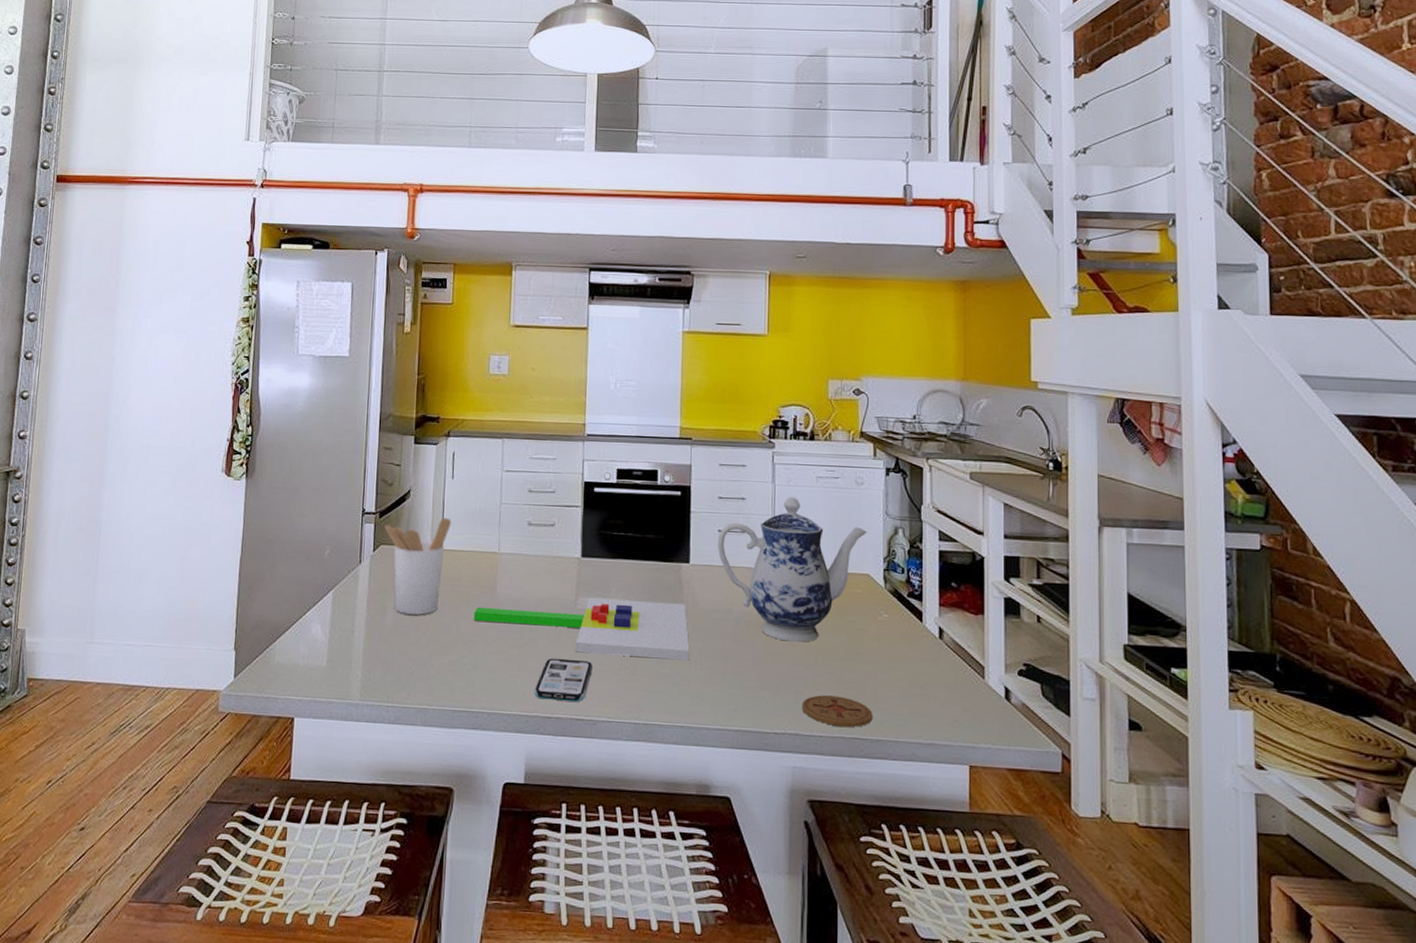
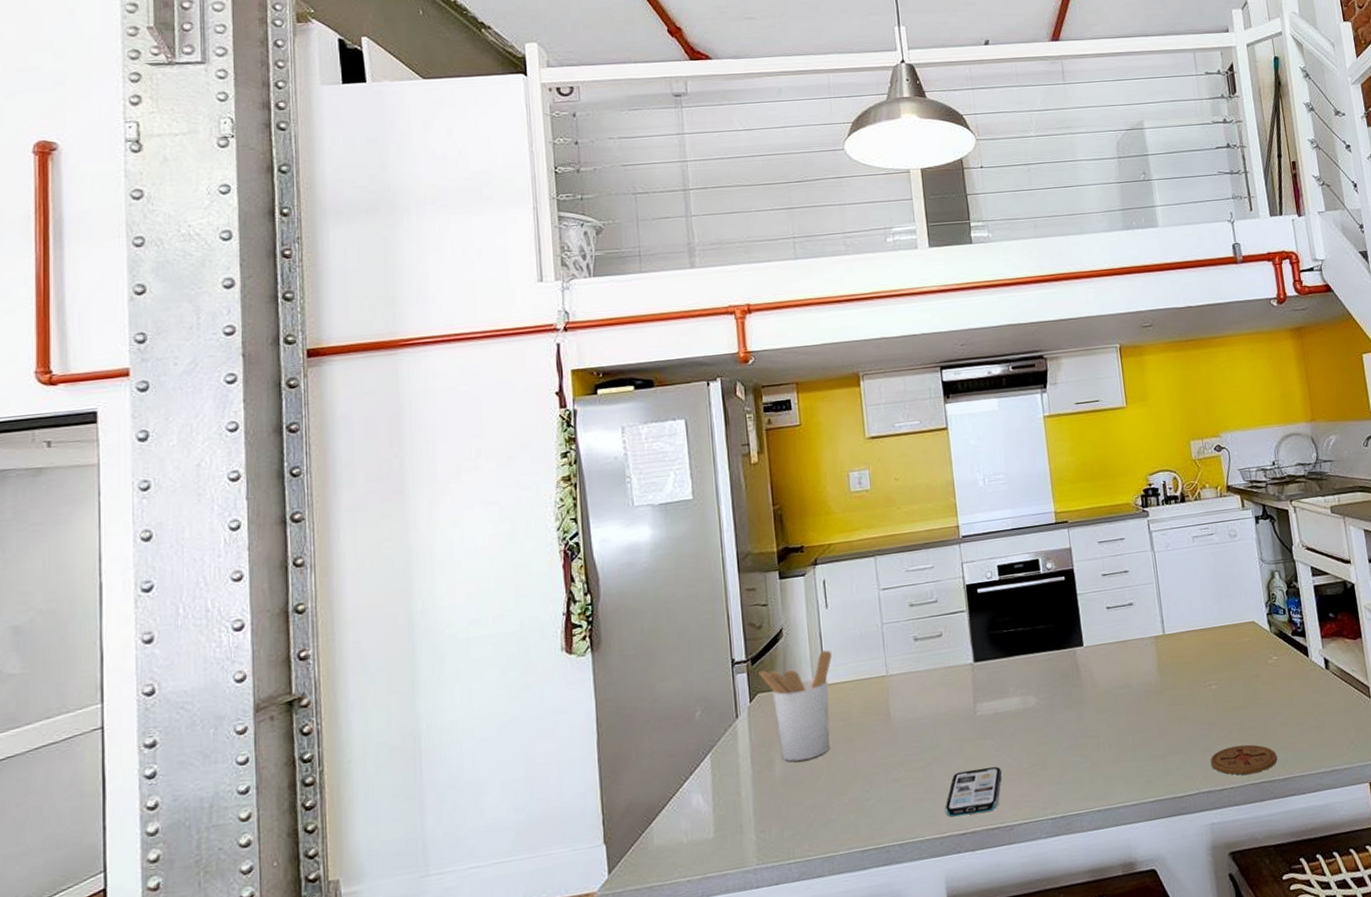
chopping board: present [473,597,689,661] -> none [869,688,1096,761]
teapot: present [717,497,867,642] -> none [1107,560,1247,703]

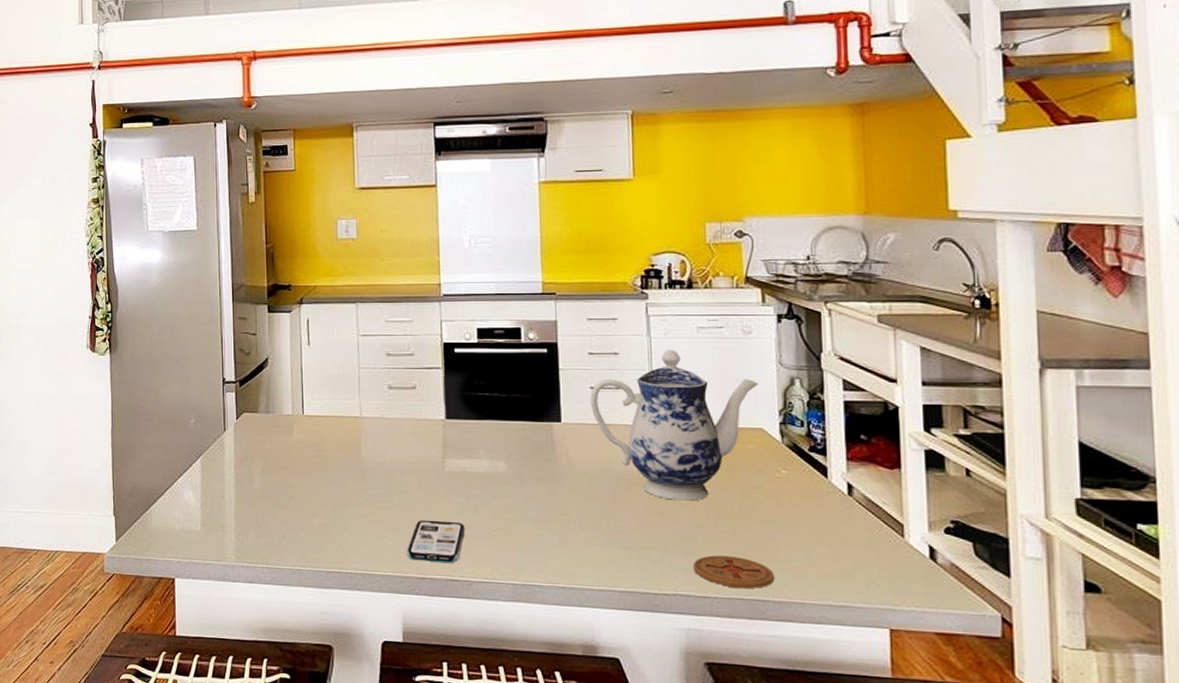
utensil holder: present [759,650,832,762] -> none [245,384,311,480]
teapot: none [1107,560,1247,703] -> present [590,350,758,501]

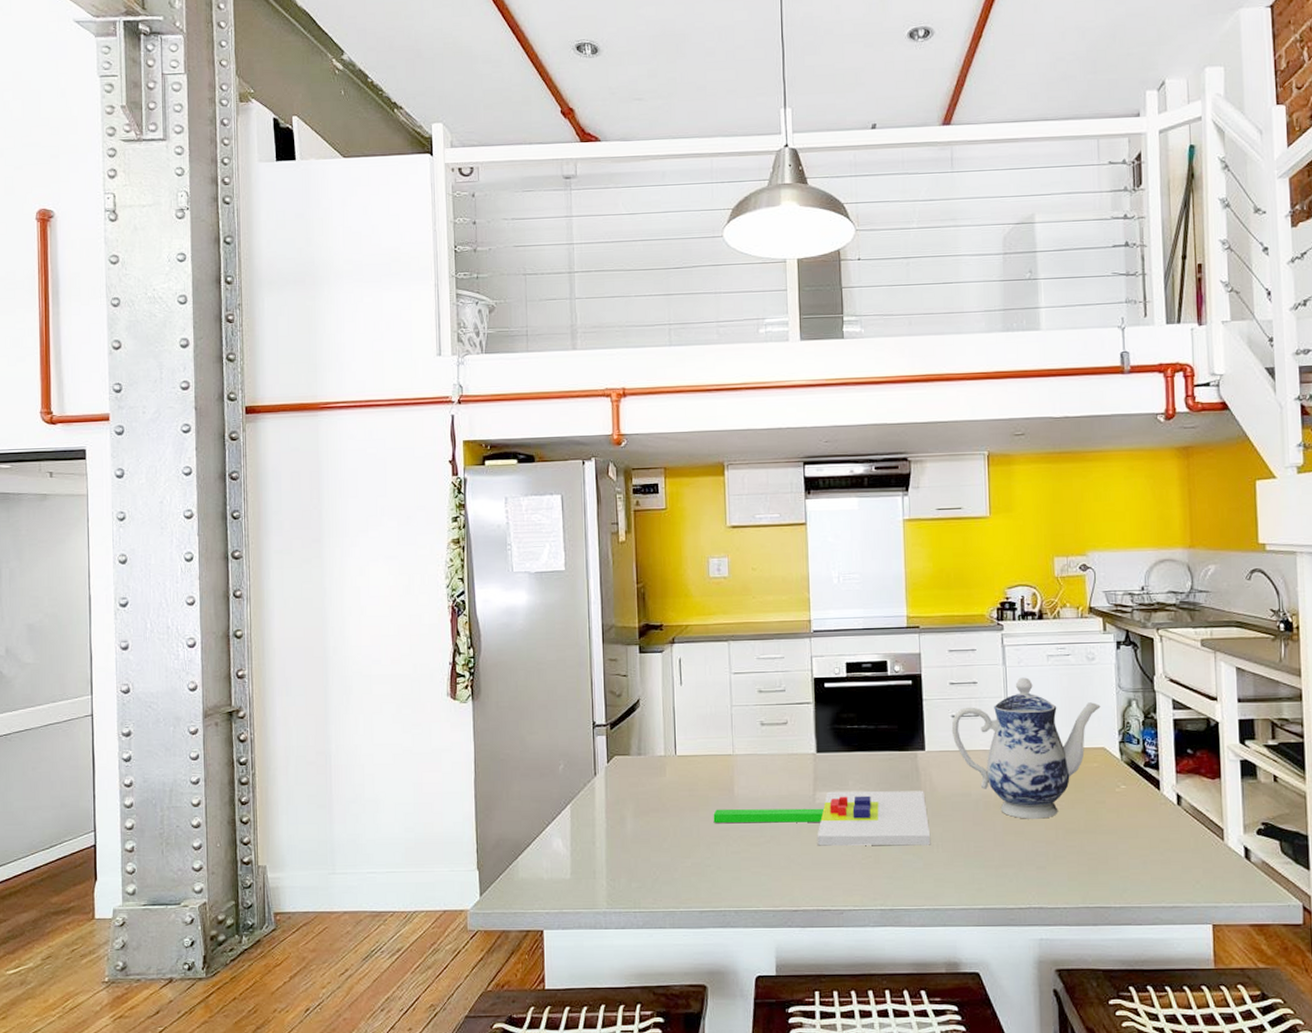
chopping board: none [340,459,566,521] -> present [713,791,930,846]
smartphone: present [406,520,465,563] -> none [779,852,835,894]
coaster: present [694,555,775,589] -> none [1045,868,1116,898]

